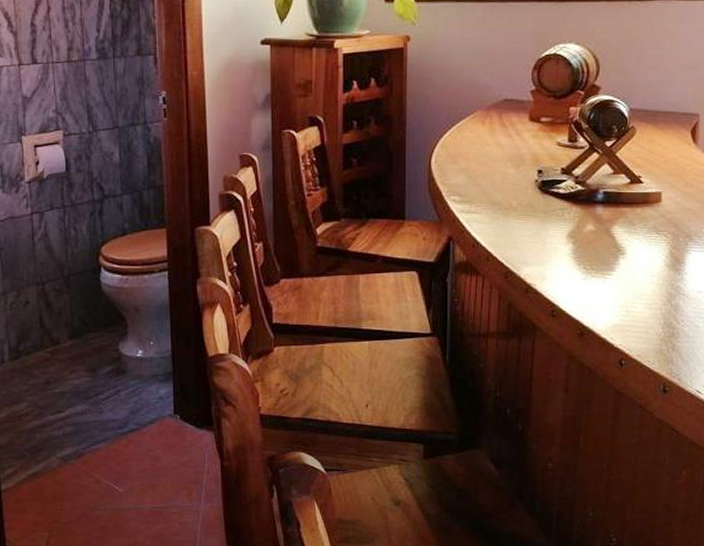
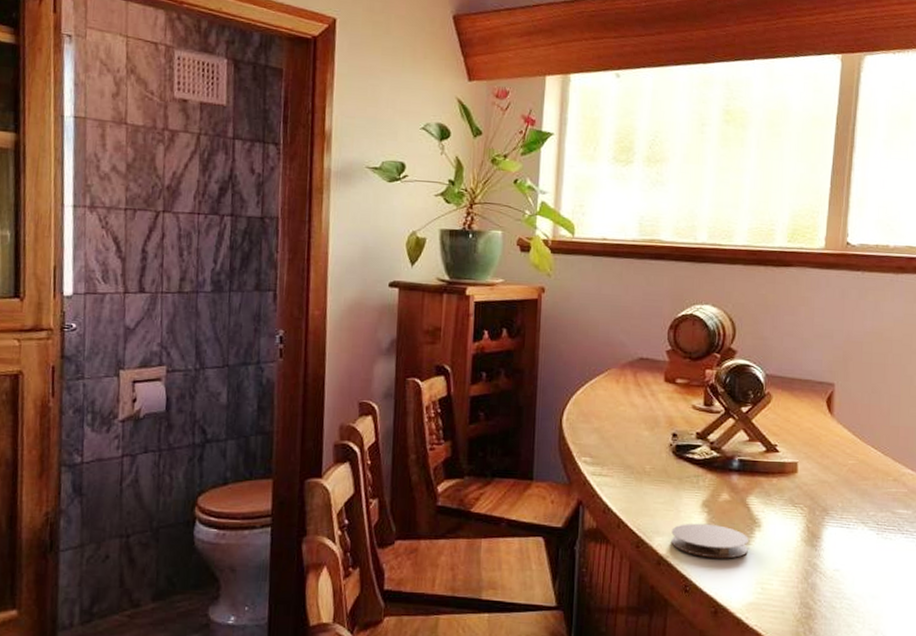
coaster: none [538,253,613,285] -> present [671,523,749,559]

